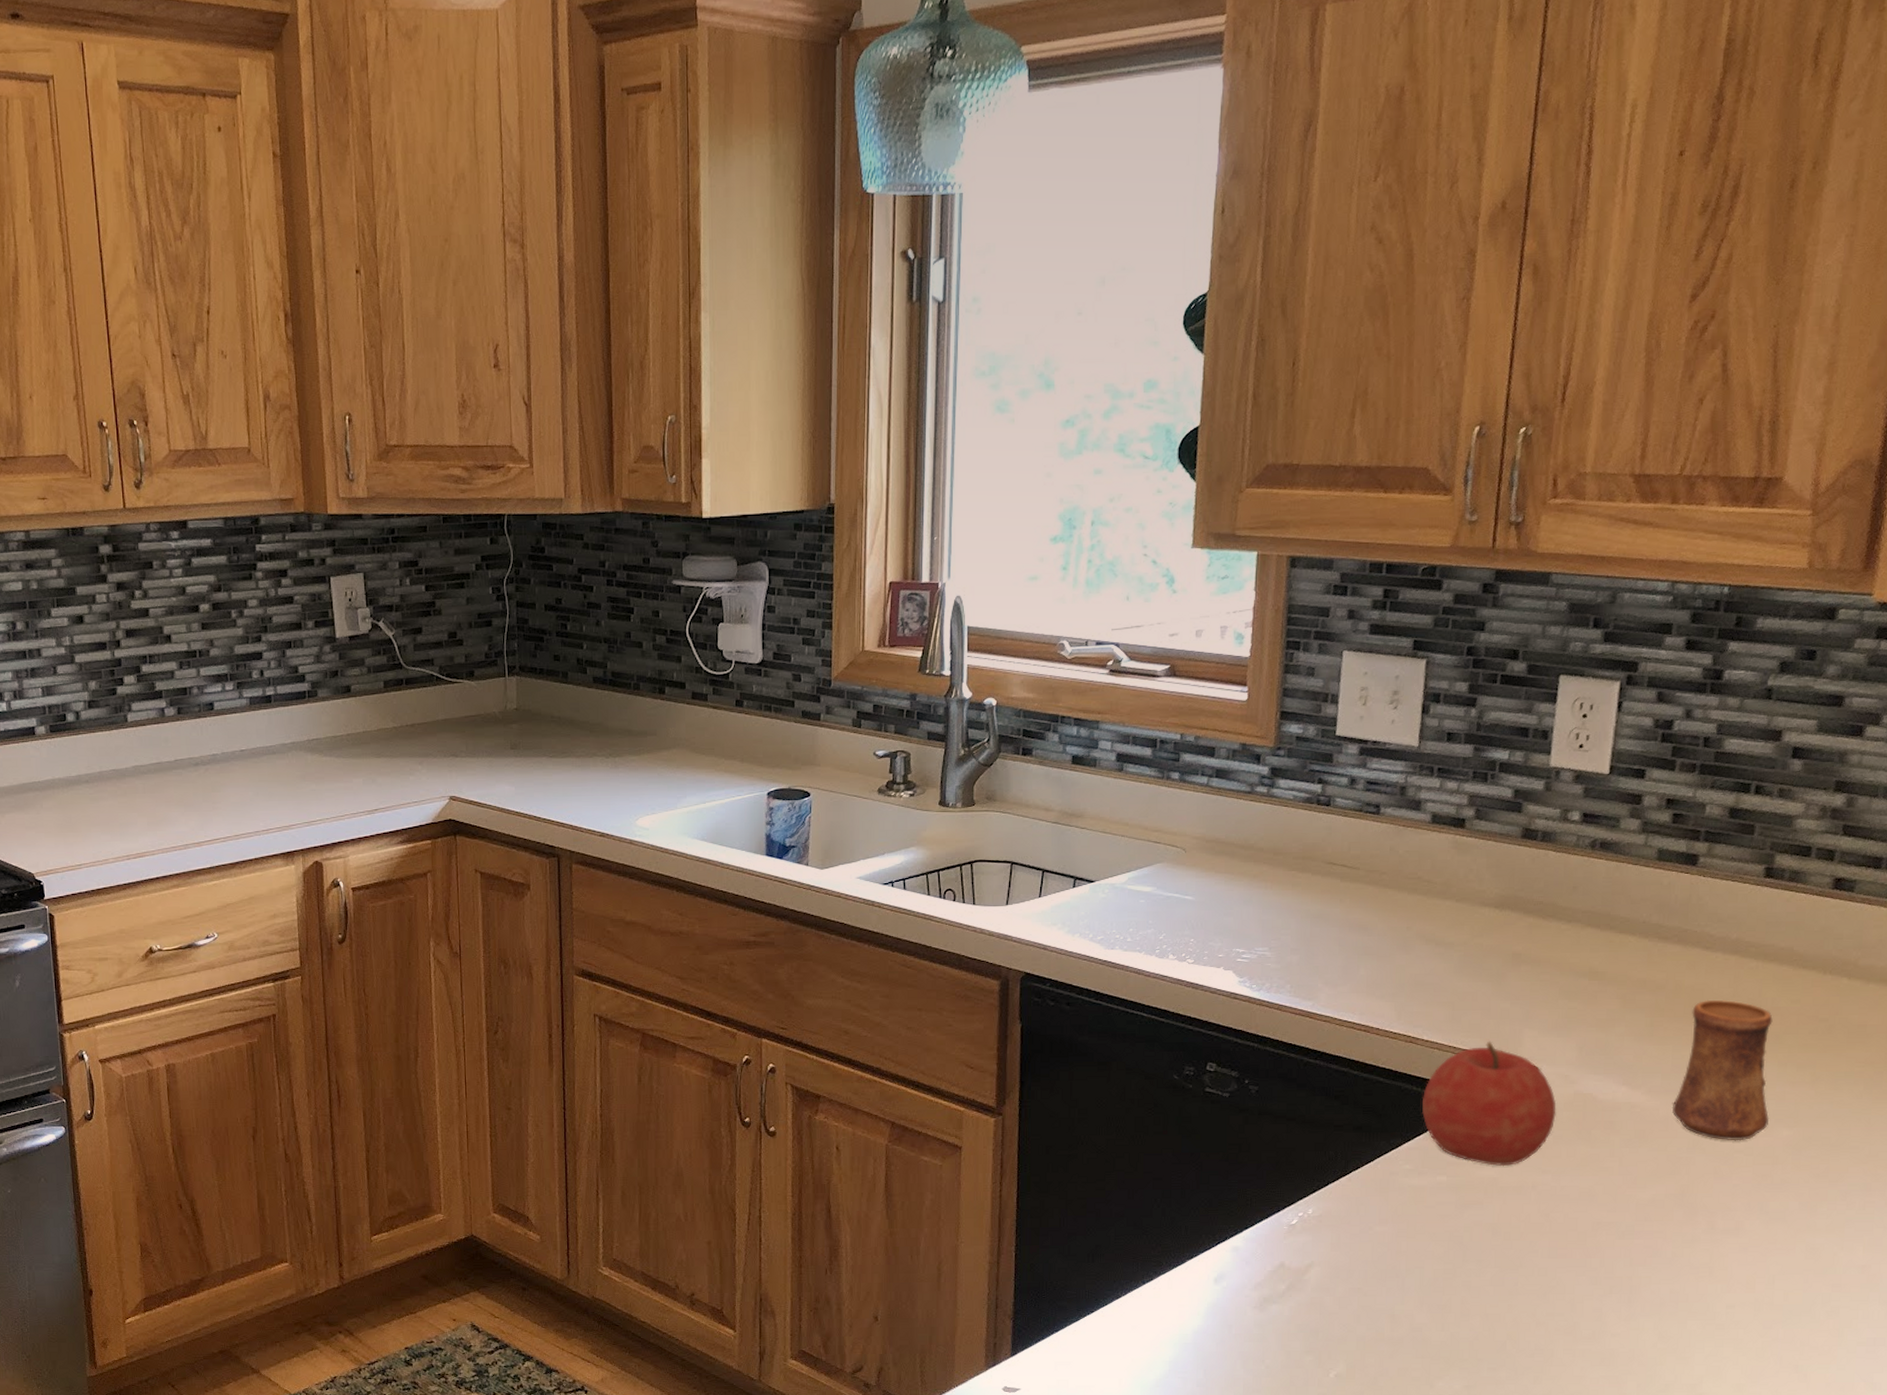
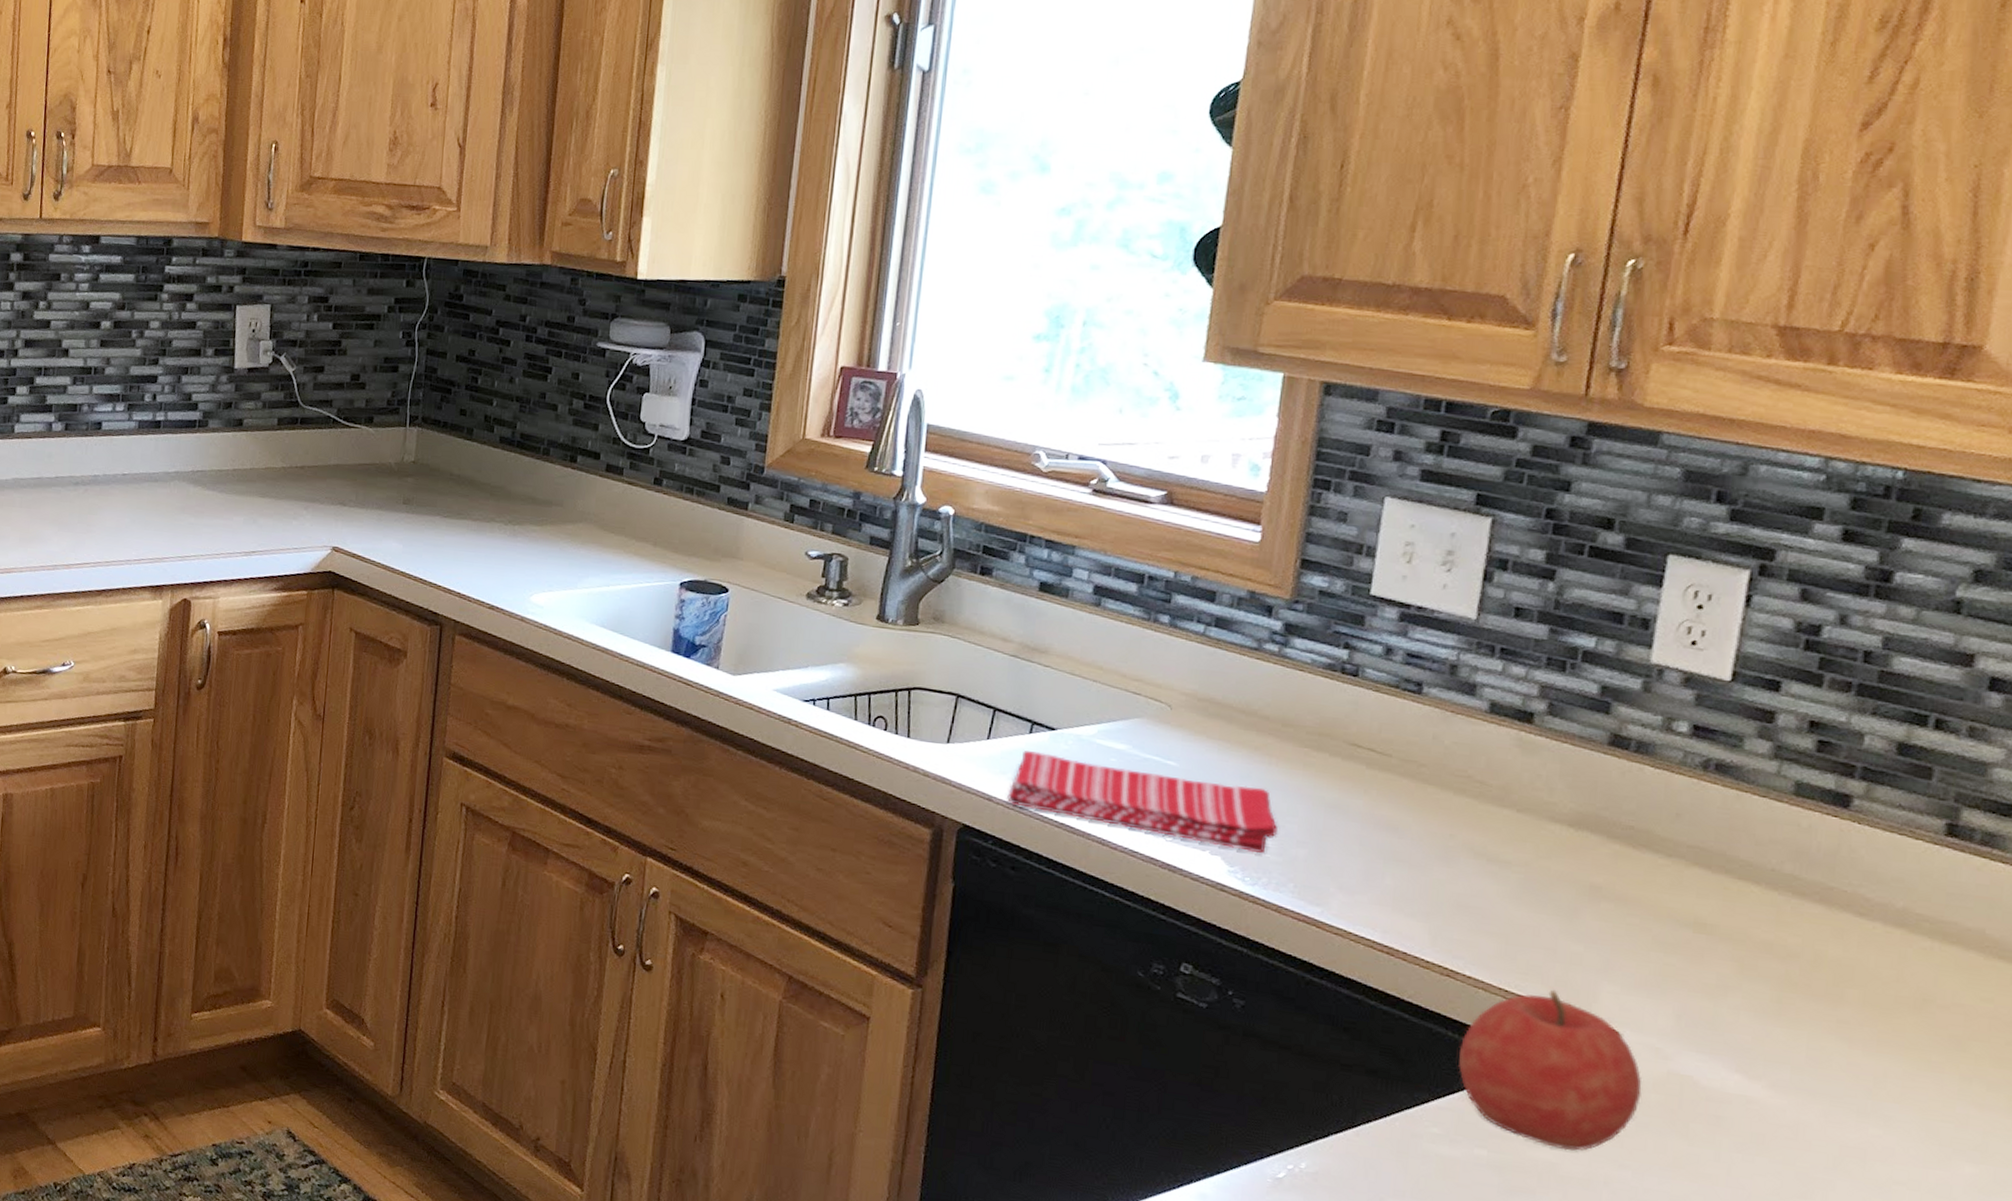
dish towel: none [1059,903,1275,964] -> present [1007,751,1277,853]
cup: present [1672,999,1773,1141] -> none [1804,980,1953,1170]

